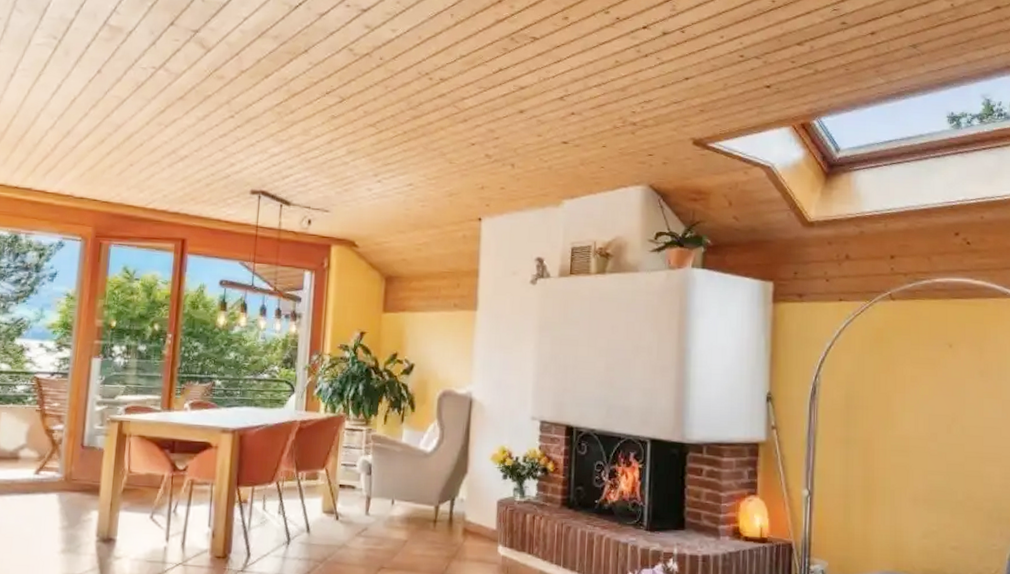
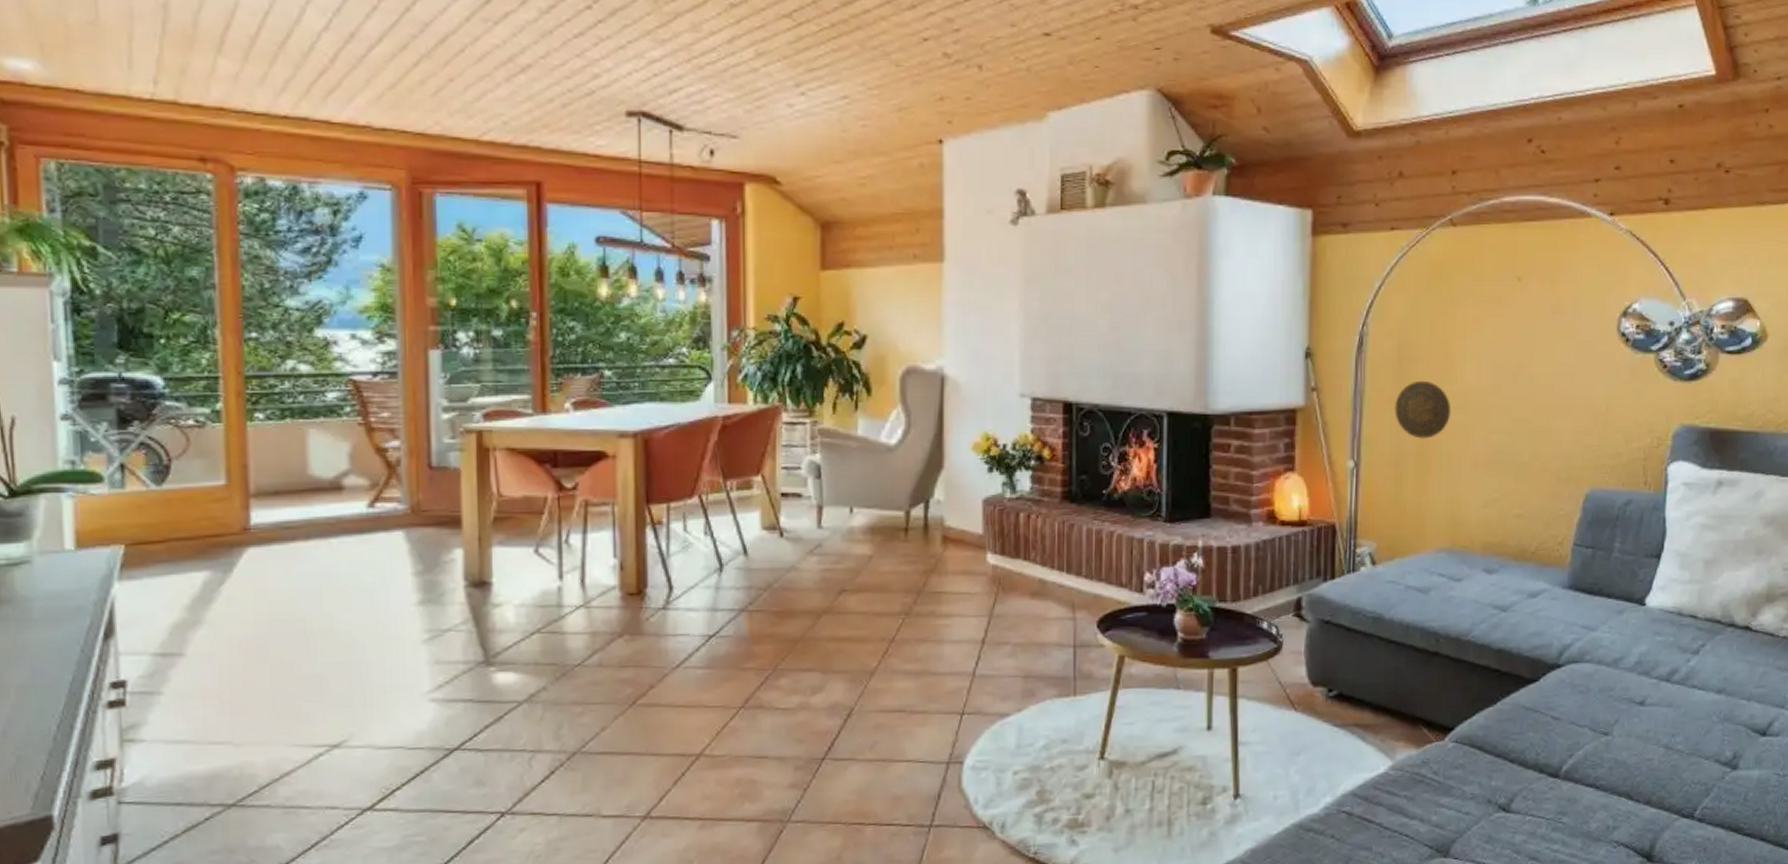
decorative plate: none [843,425,893,475] -> present [1394,380,1452,439]

